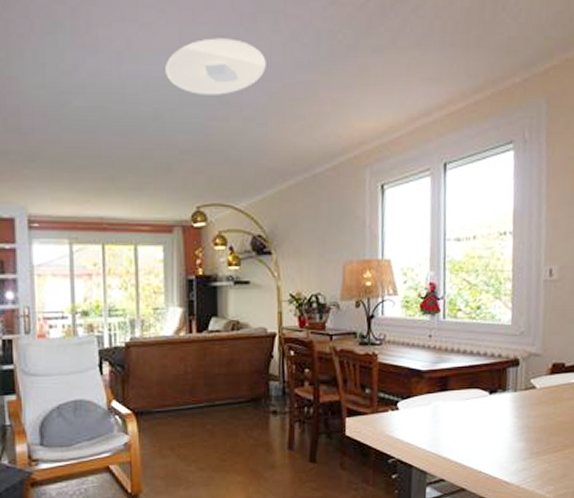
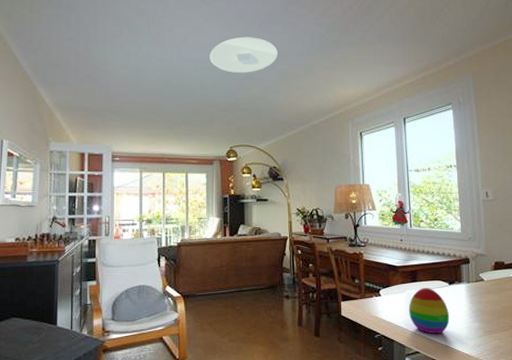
decorative egg: none [434,397,487,457] -> present [409,287,450,334]

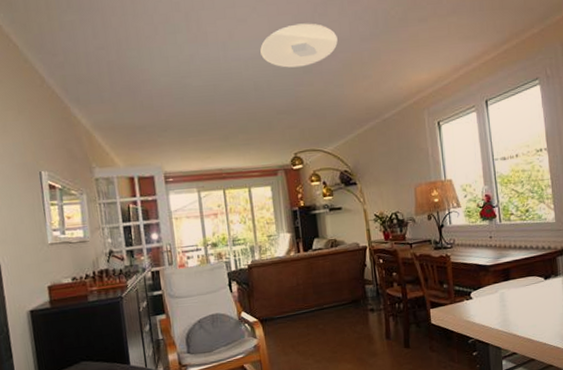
decorative egg: present [409,287,450,334] -> none [503,284,547,333]

